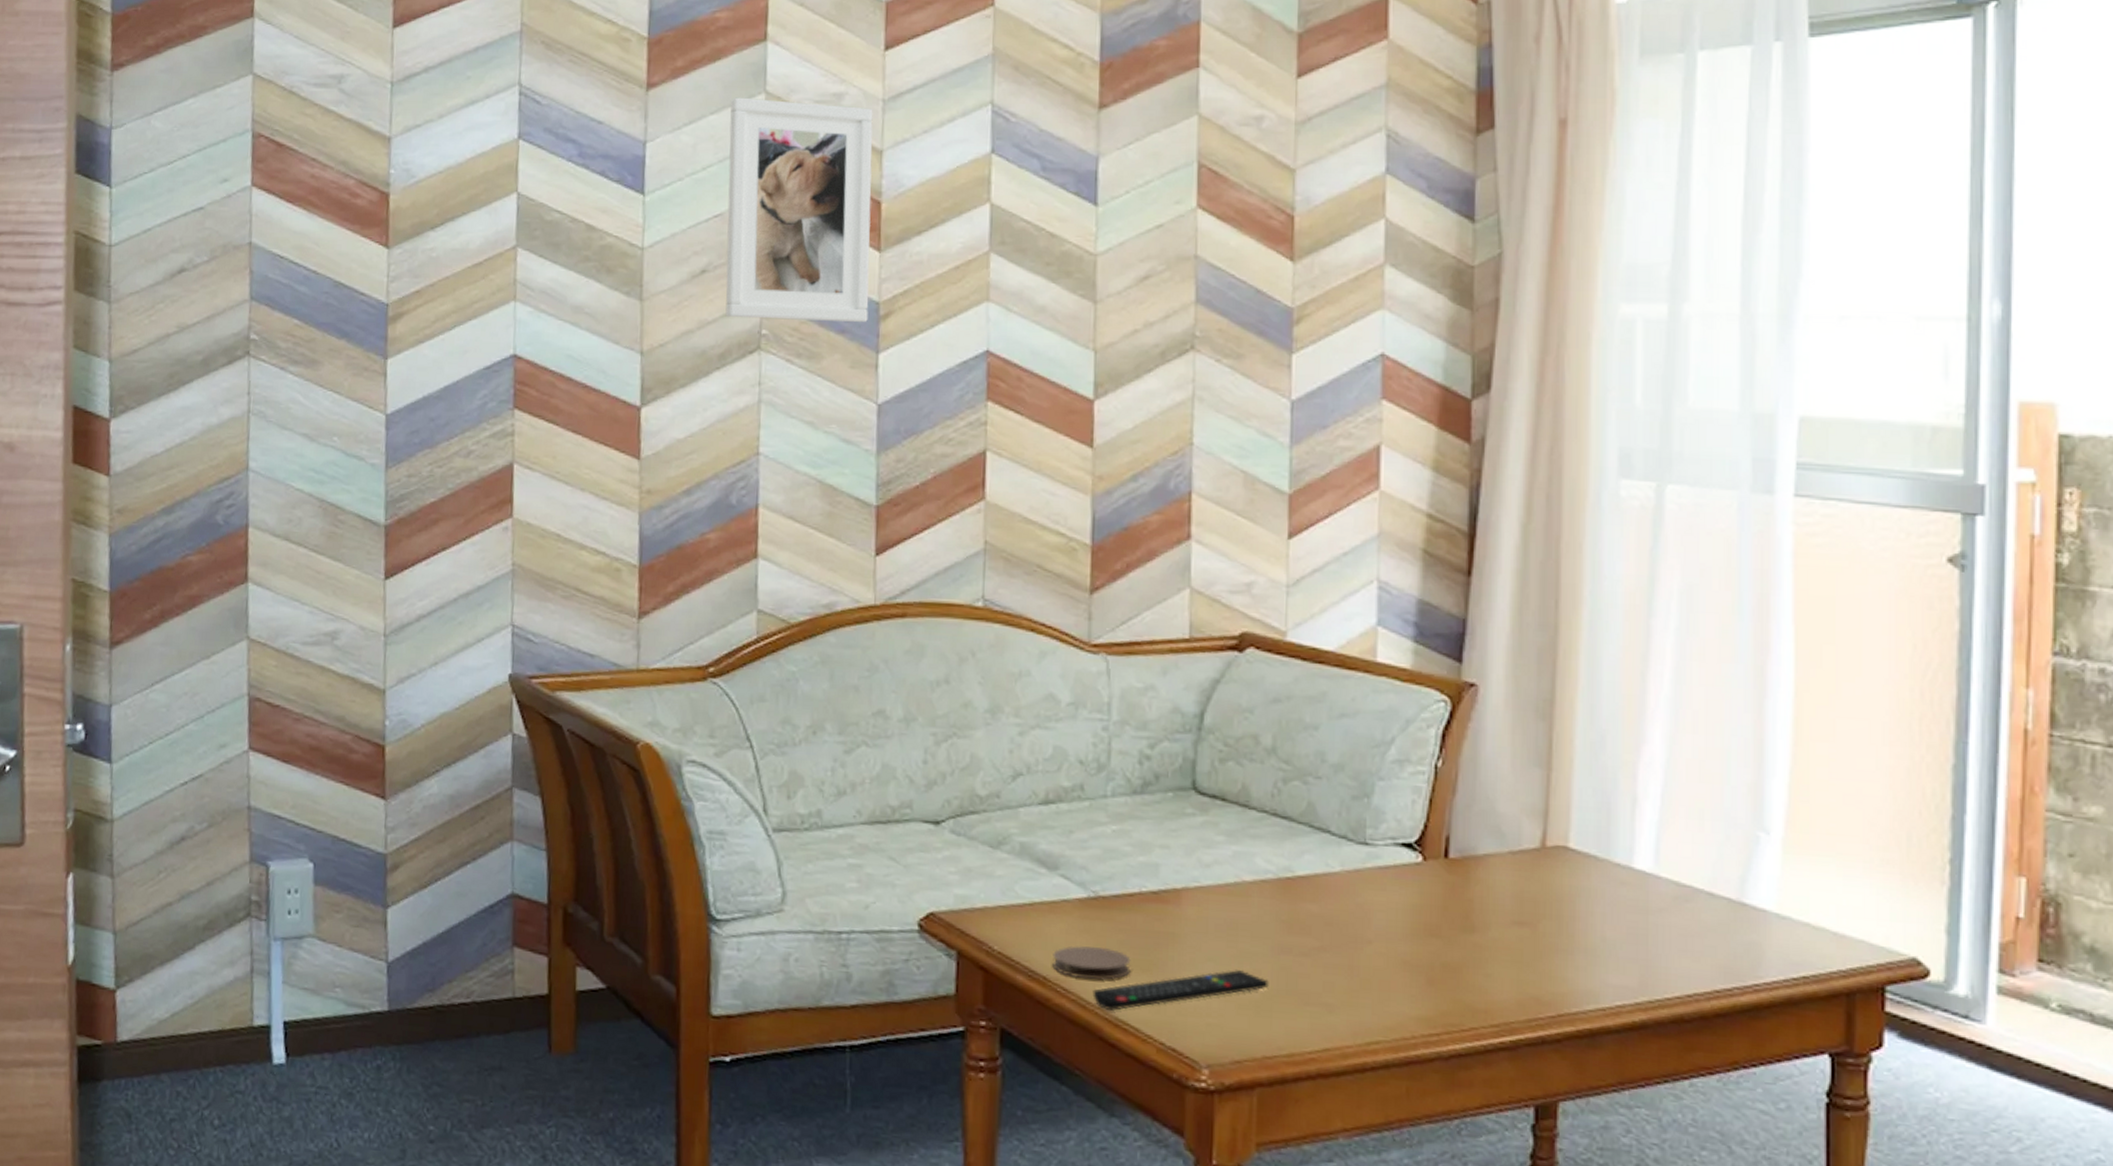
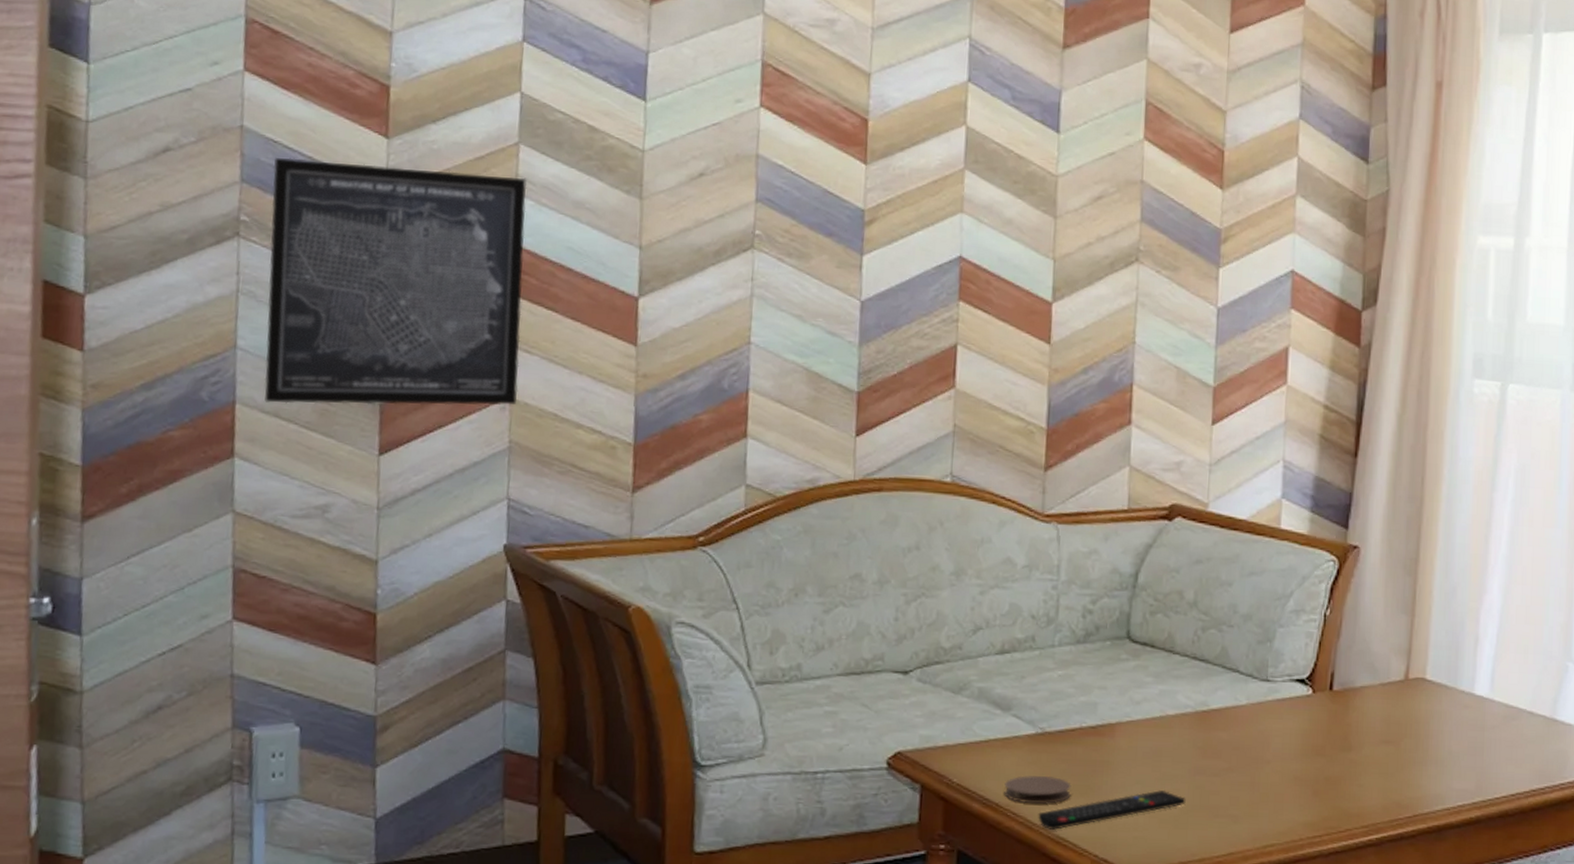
wall art: none [275,272,525,527] -> present [264,157,527,405]
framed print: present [725,97,873,323] -> none [721,16,863,228]

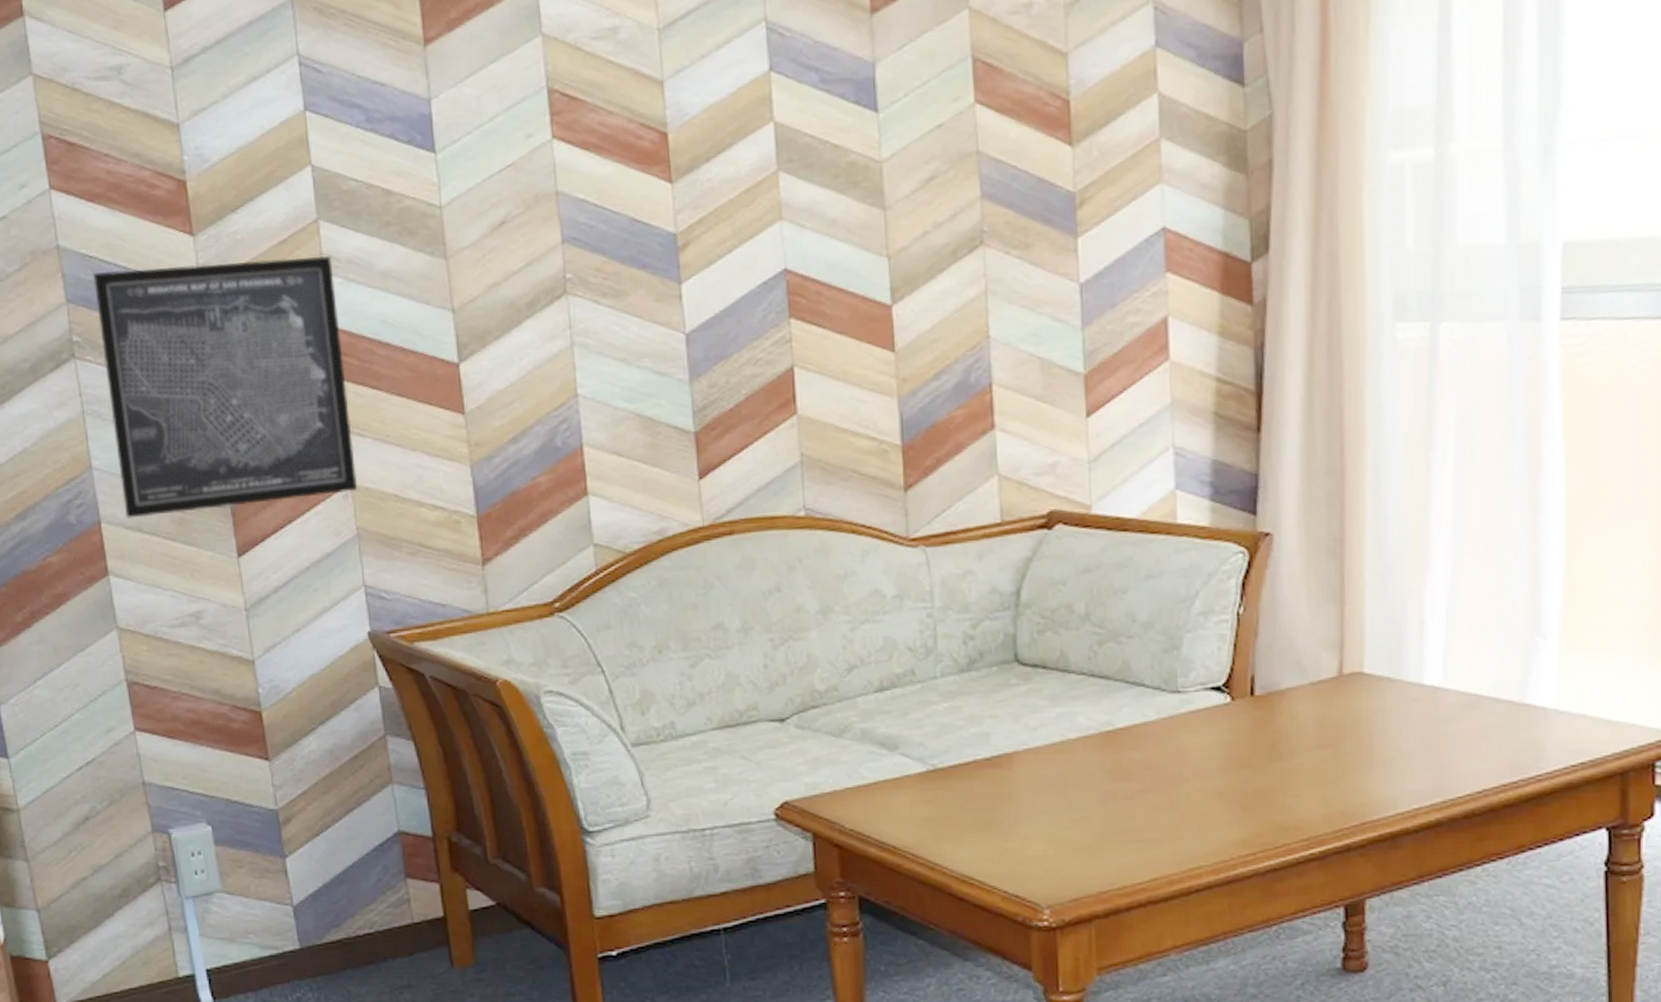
coaster: present [1004,775,1071,805] -> none [900,814,972,844]
remote control: present [1038,790,1186,830] -> none [939,819,1098,868]

